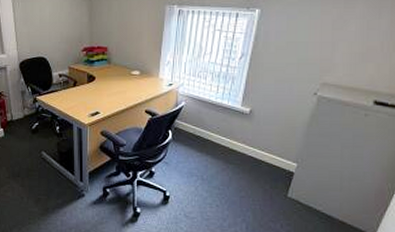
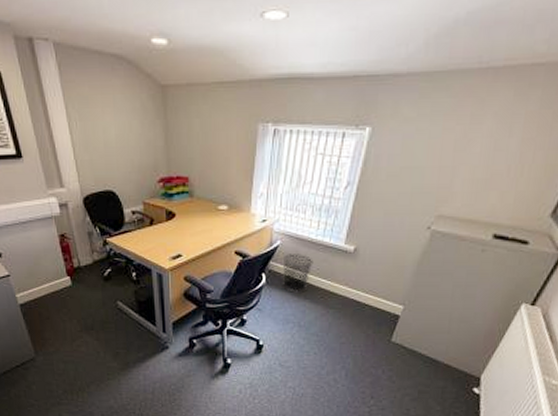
waste bin: none [186,113,214,149] -> present [282,254,314,293]

